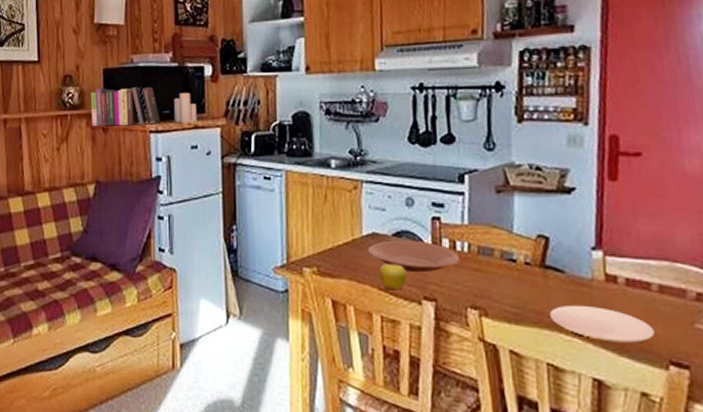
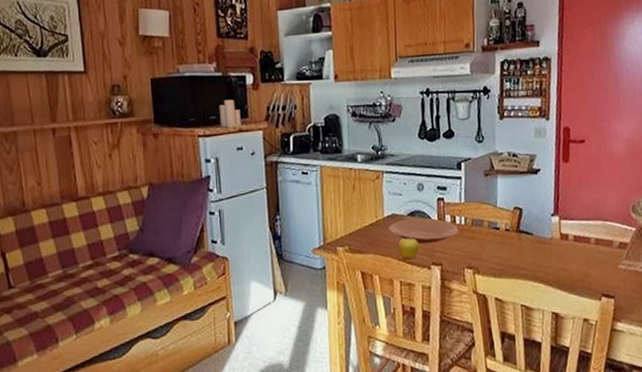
books: present [91,86,161,127] -> none [139,94,208,133]
plate: present [549,304,655,343] -> none [522,258,592,284]

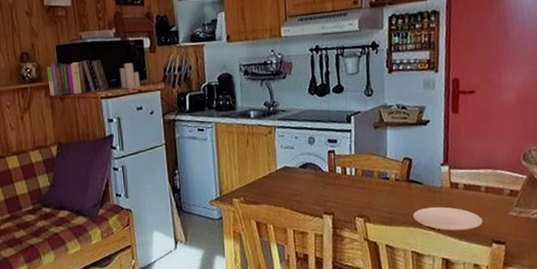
books: none [139,94,208,133] -> present [46,59,110,97]
bowl: present [389,218,459,243] -> none [281,170,350,194]
fruit: present [397,238,419,260] -> none [290,189,311,210]
plate: none [522,258,592,284] -> present [412,206,483,231]

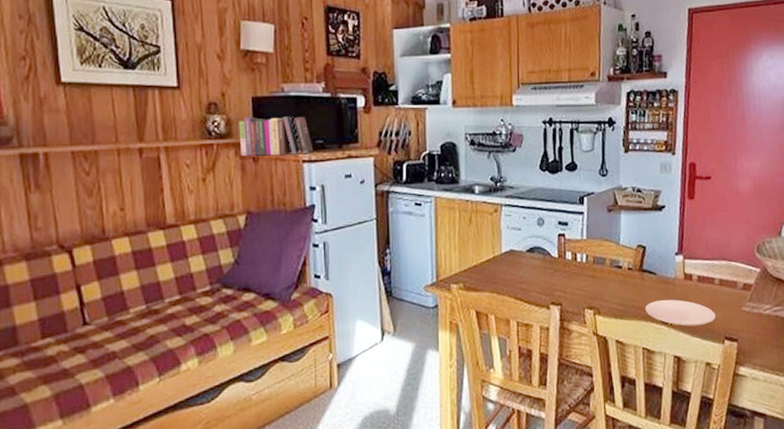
candle: present [119,62,140,90] -> none [326,122,351,153]

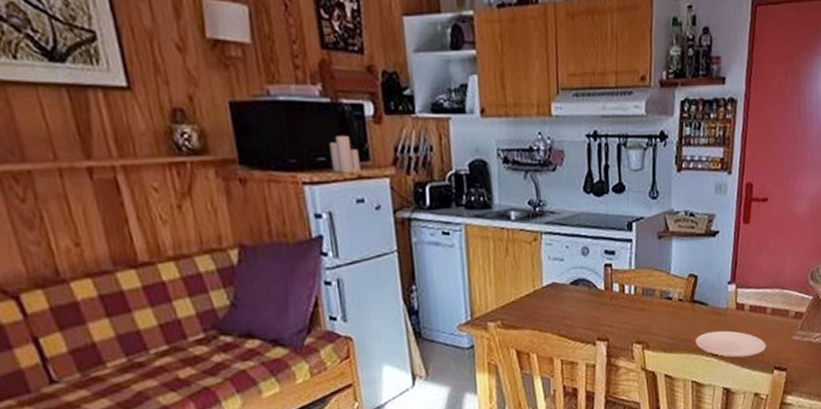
books: present [238,116,314,157] -> none [215,127,316,178]
candle: none [326,122,351,153] -> present [328,135,361,174]

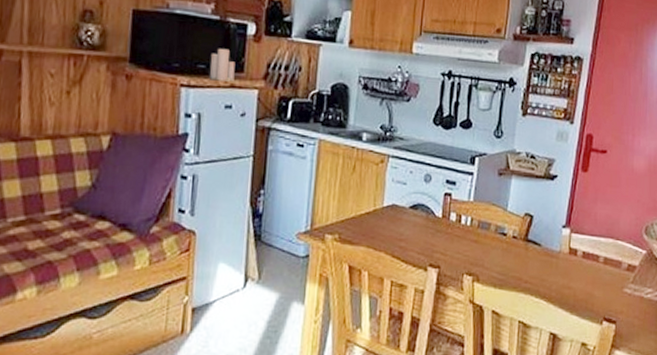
plate: present [695,330,766,358] -> none [525,272,597,304]

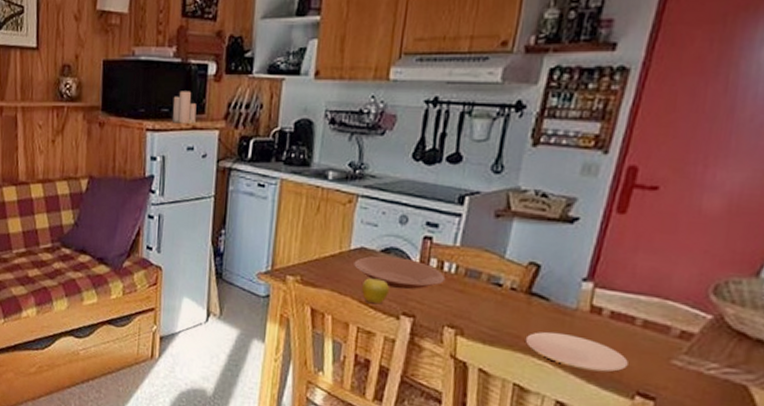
bowl: none [387,212,463,242] -> present [354,256,446,289]
fruit: none [393,233,417,258] -> present [361,278,389,305]
plate: none [525,272,597,304] -> present [525,331,628,373]

